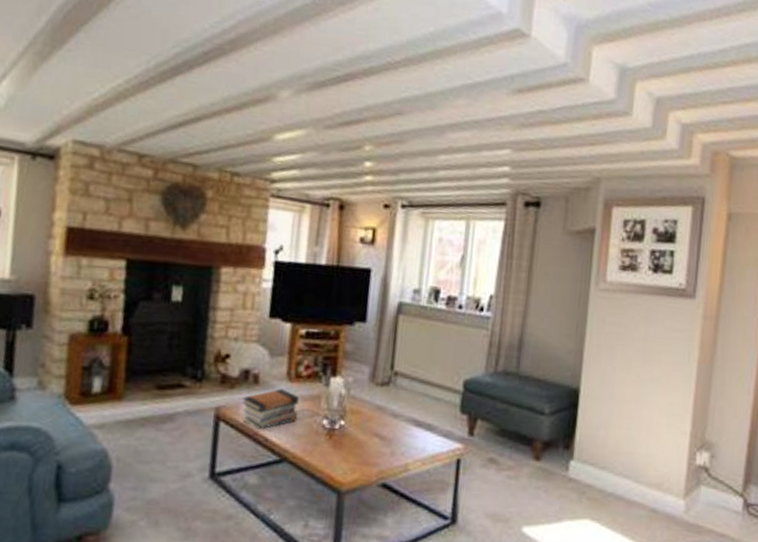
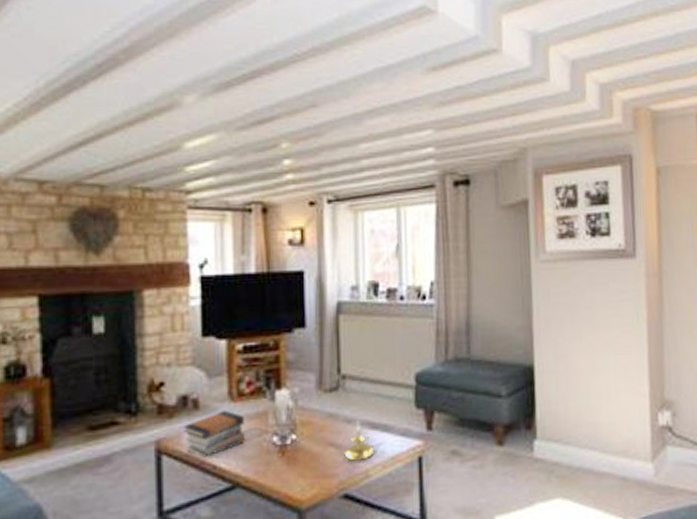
candle holder: none [387,416,416,454] -> present [344,420,373,461]

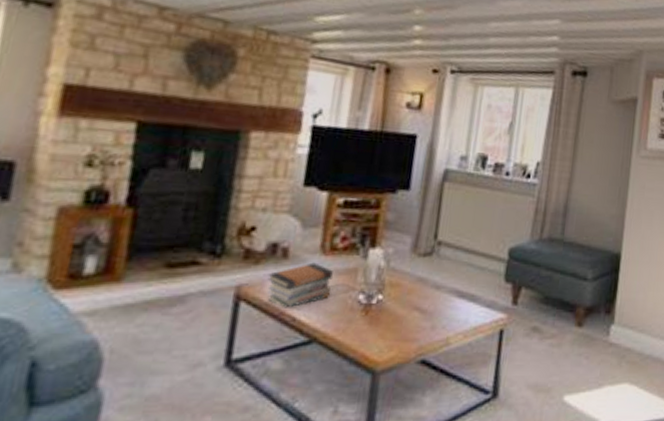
candle holder: present [344,420,373,461] -> none [427,287,458,327]

